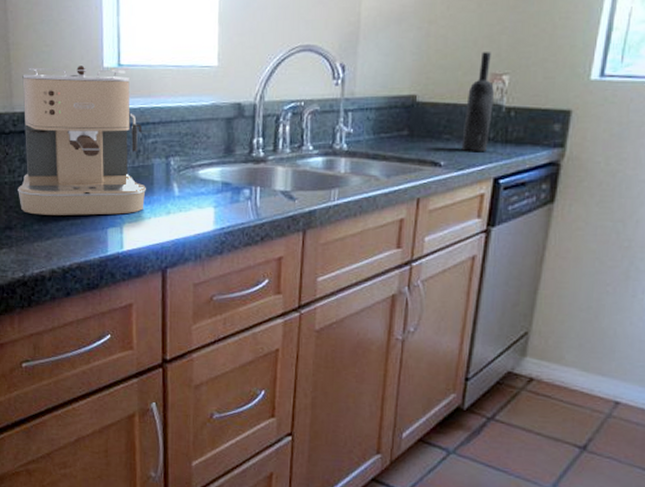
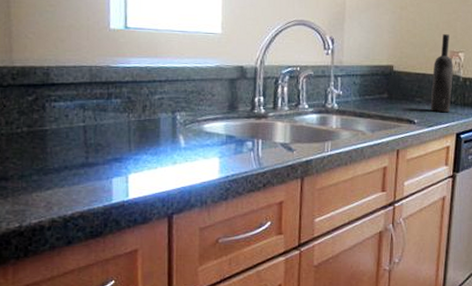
coffee maker: present [18,66,146,215] -> none [15,25,152,166]

